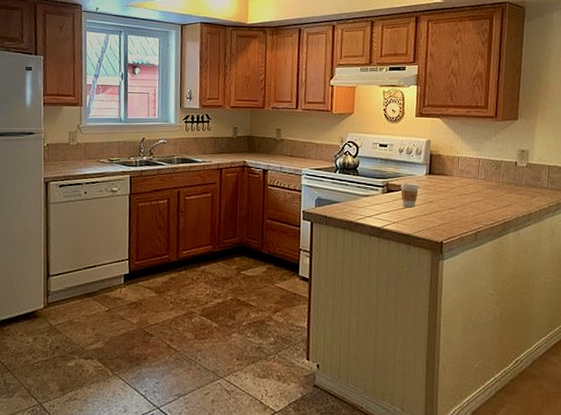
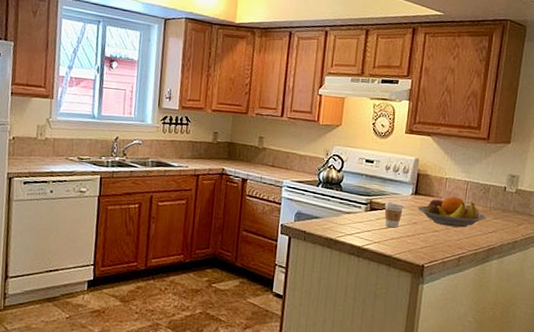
fruit bowl: none [432,174,500,204] -> present [417,196,487,228]

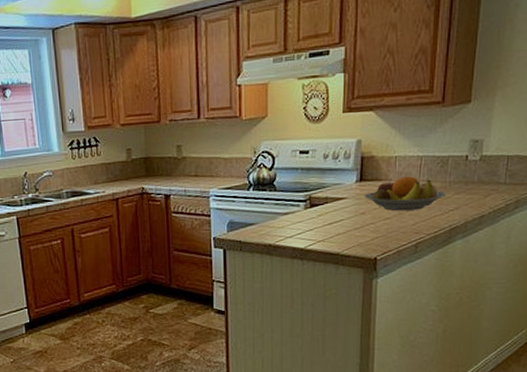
coffee cup: present [384,201,404,228] -> none [326,193,348,223]

